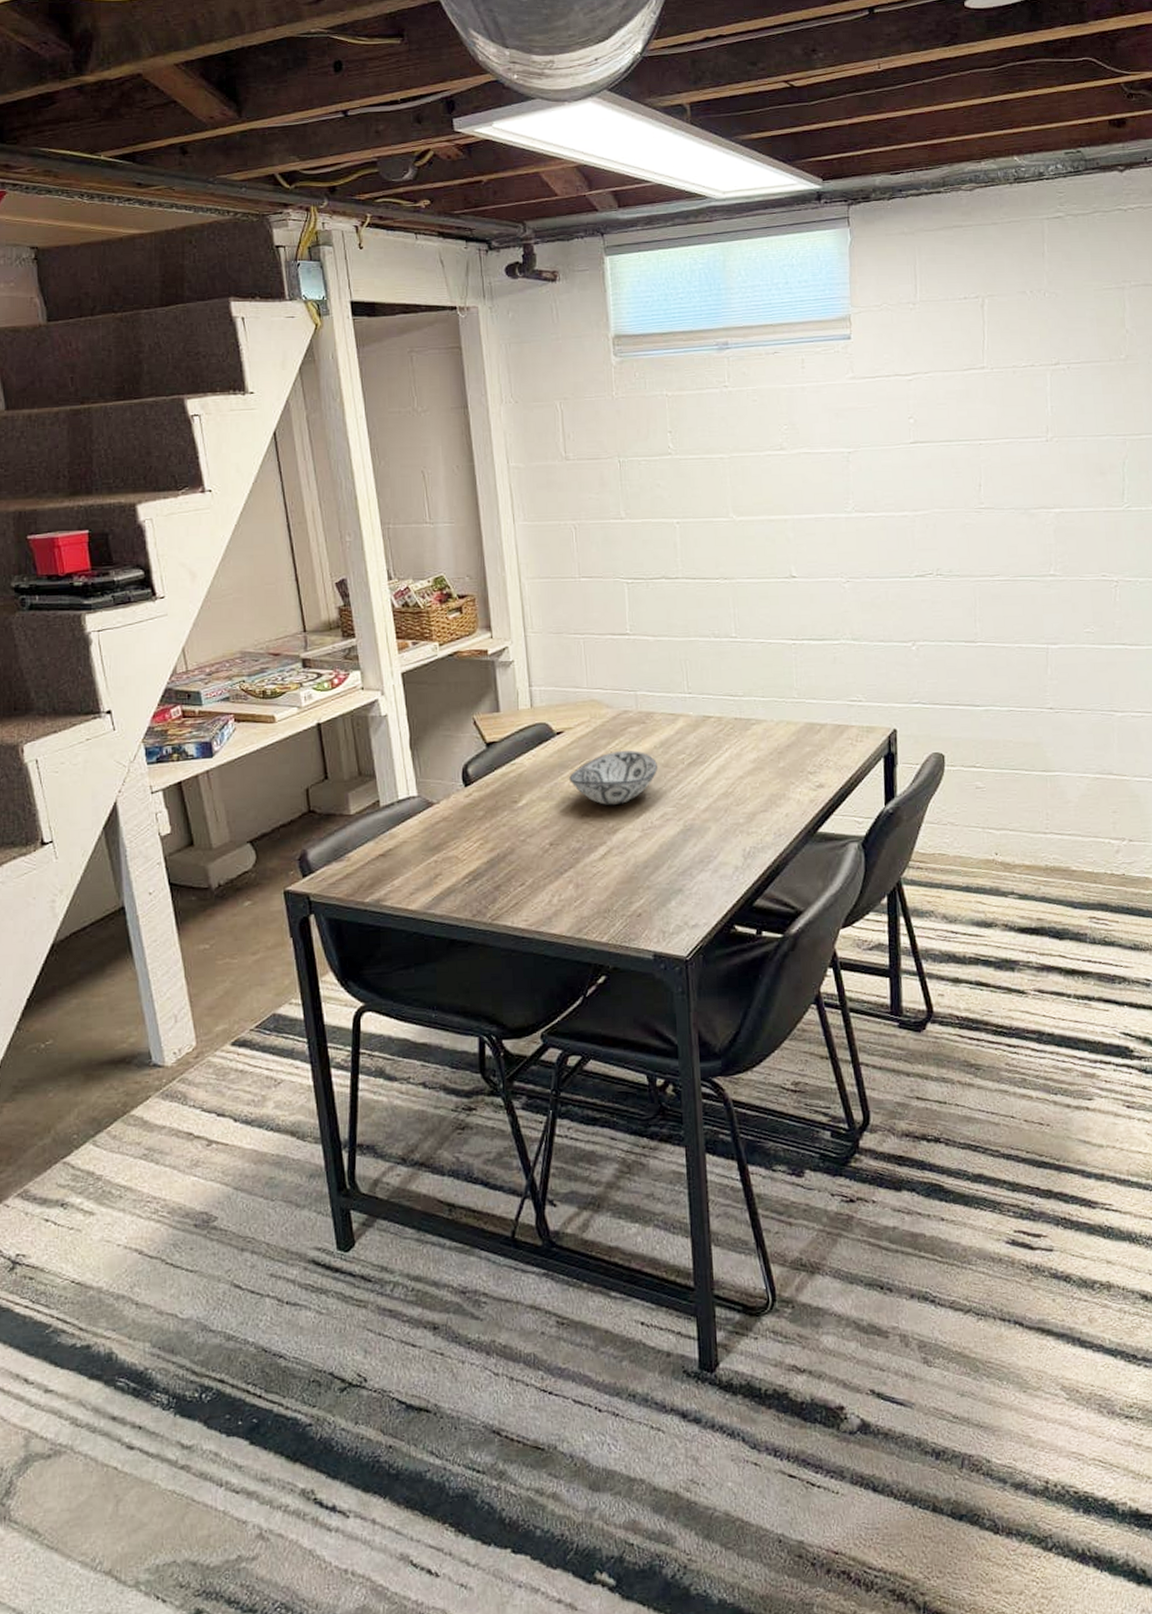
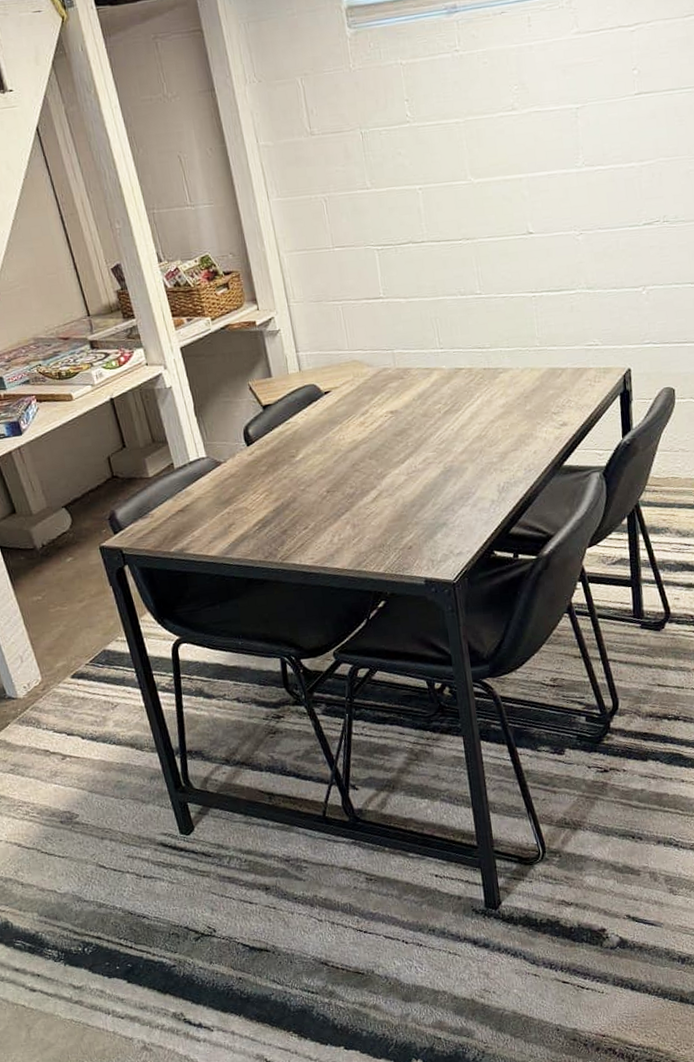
decorative bowl: present [569,750,657,806] -> none [339,404,417,455]

